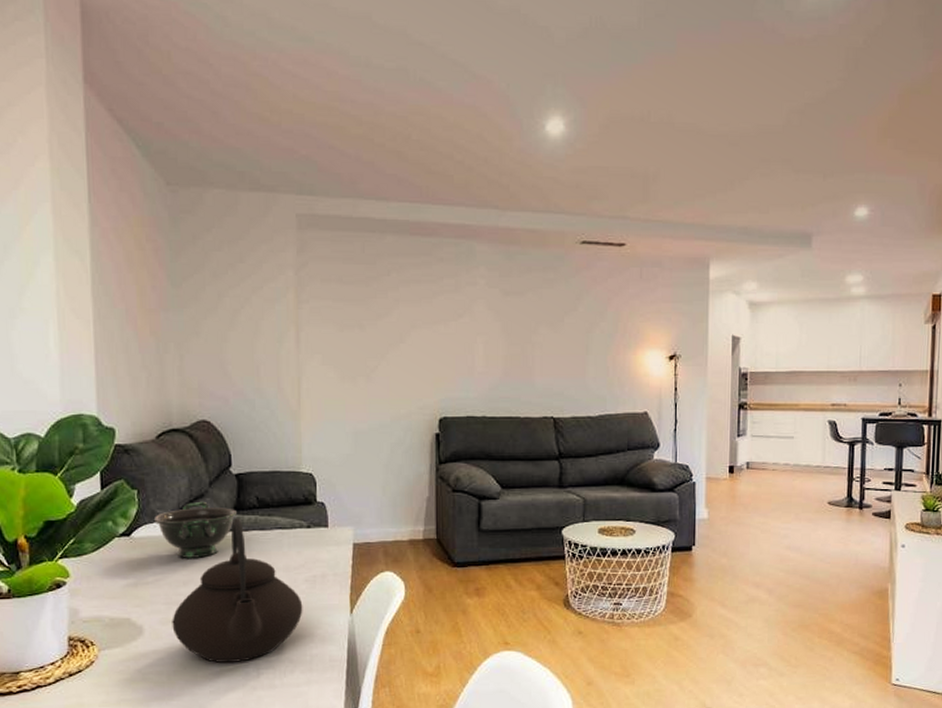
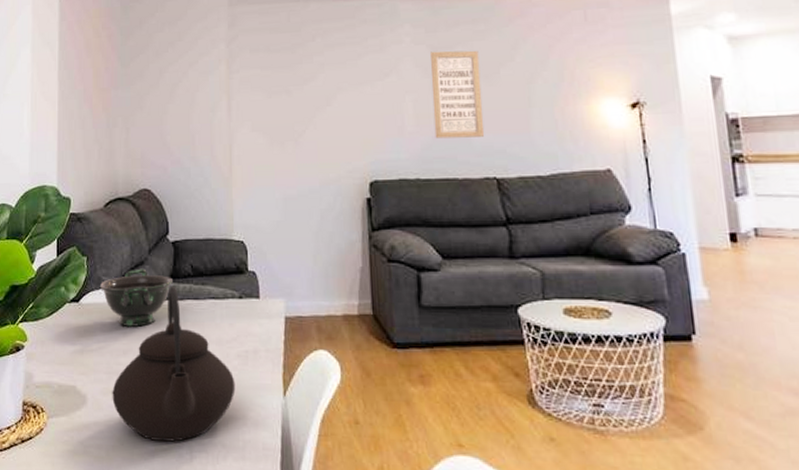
wall art: none [502,296,547,380] -> present [431,50,485,139]

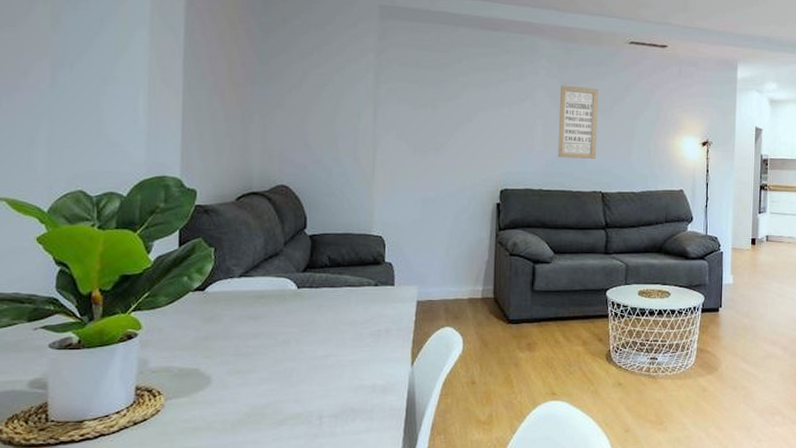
bowl: present [100,268,173,327] -> none [229,259,309,312]
teapot: present [112,285,236,442] -> none [240,275,367,412]

